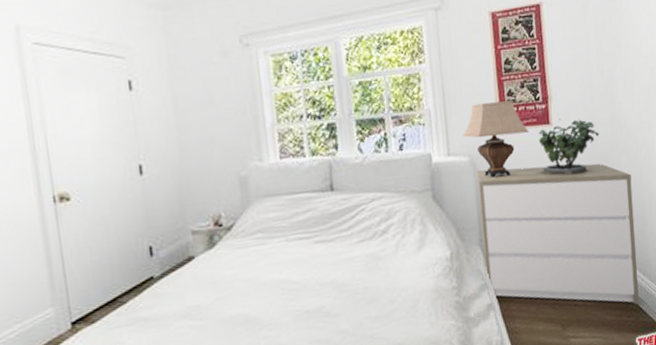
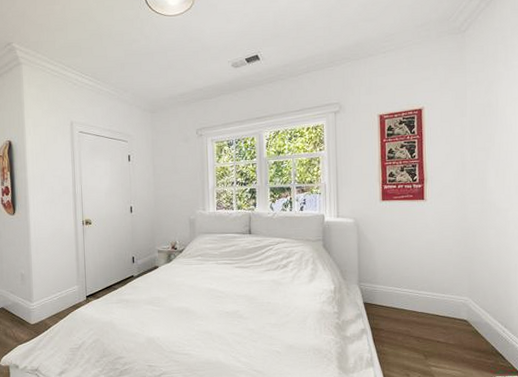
table lamp: present [463,100,530,178] -> none [350,180,406,237]
dresser: present [476,163,639,305] -> none [359,230,500,351]
potted plant: present [537,118,599,176] -> none [410,196,469,241]

